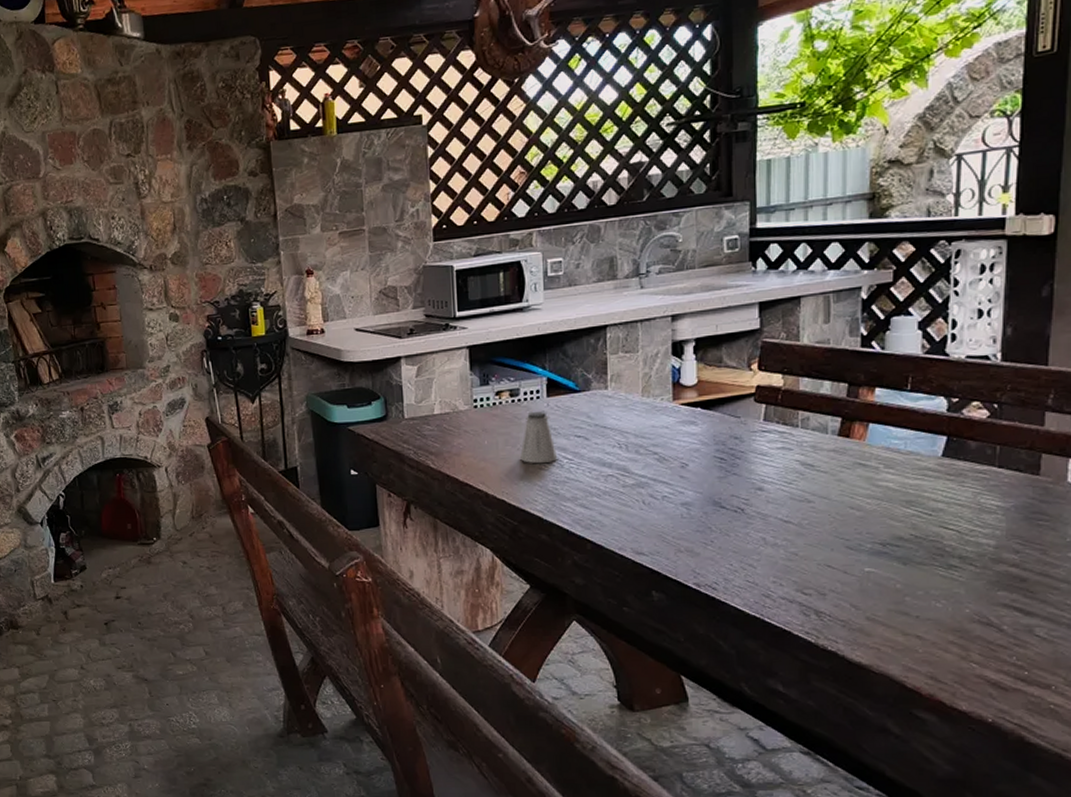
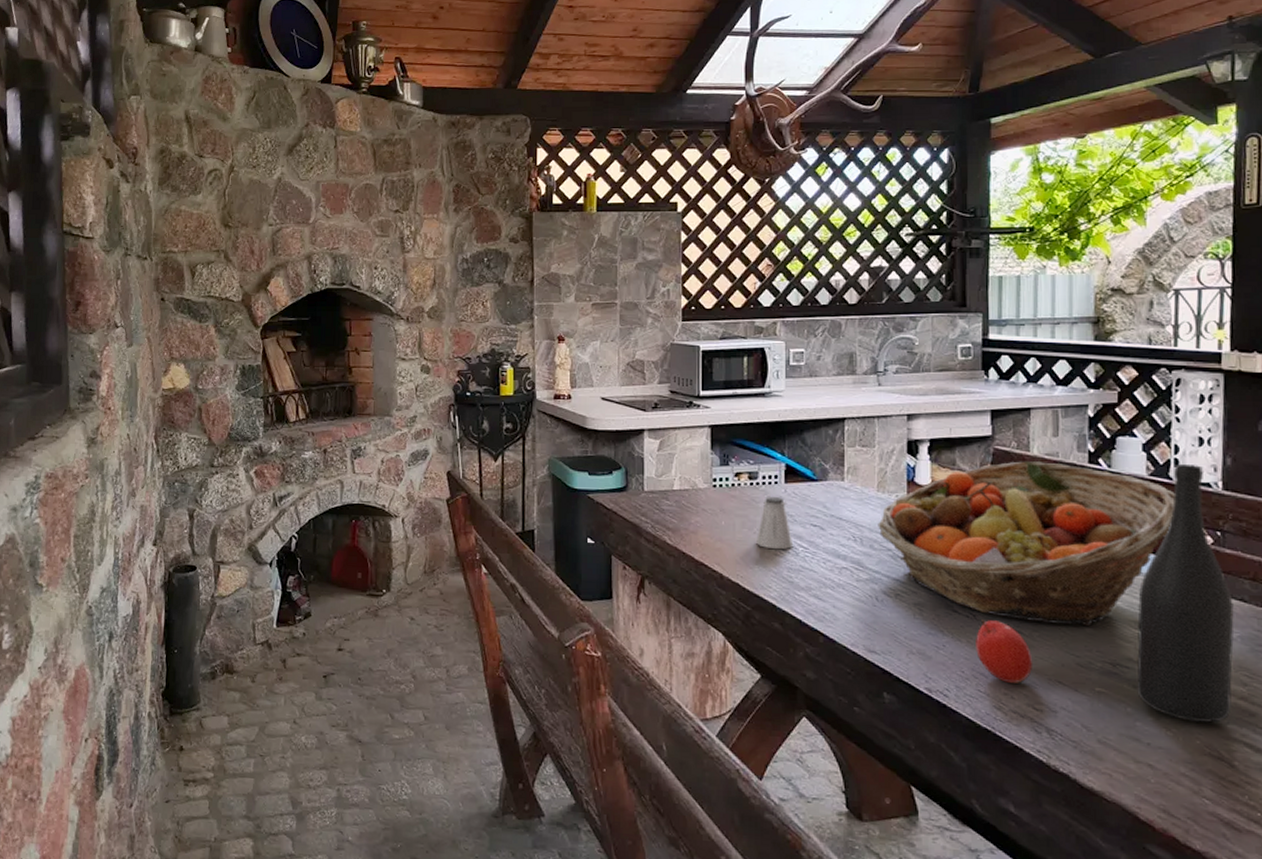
fruit basket: none [643,350,951,511] -> present [878,461,1176,627]
fruit: none [744,512,802,571] -> present [976,620,1033,683]
wine bottle: none [906,338,1009,593] -> present [1136,463,1235,724]

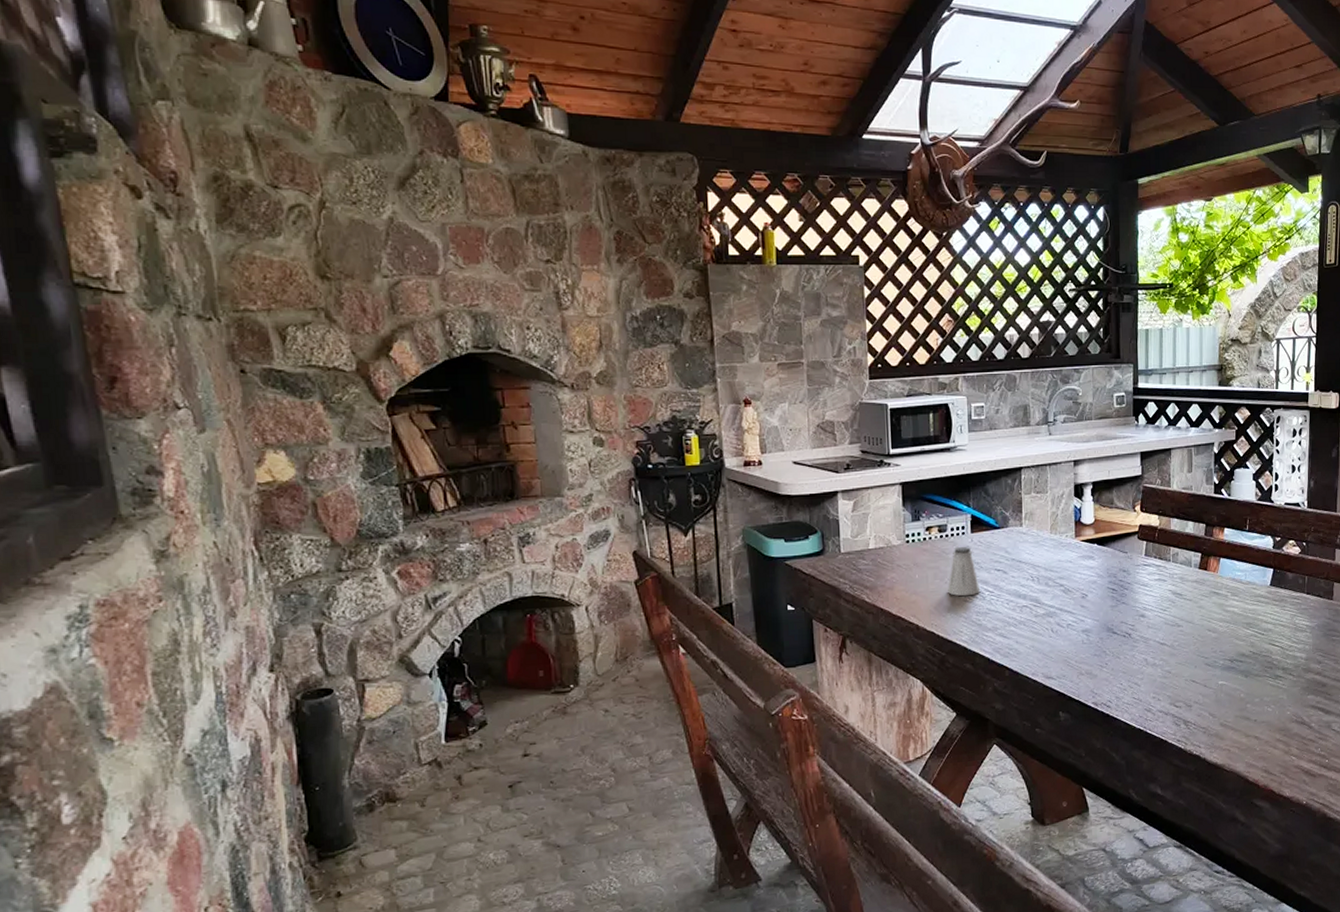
fruit basket: present [878,461,1176,627] -> none [1051,495,1275,634]
fruit: present [976,620,1033,683] -> none [1131,636,1174,688]
wine bottle: present [1136,463,1235,724] -> none [1247,488,1314,698]

